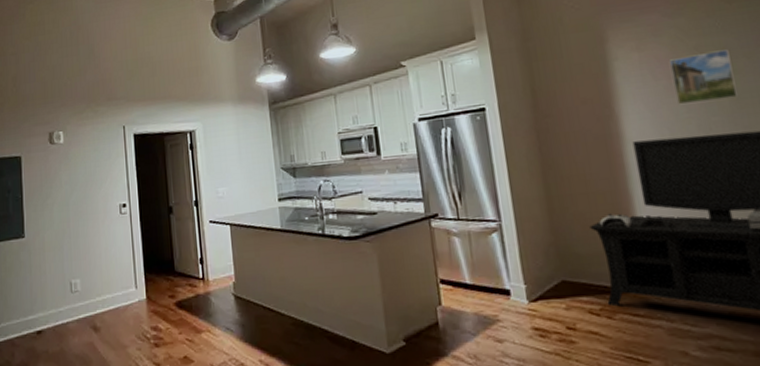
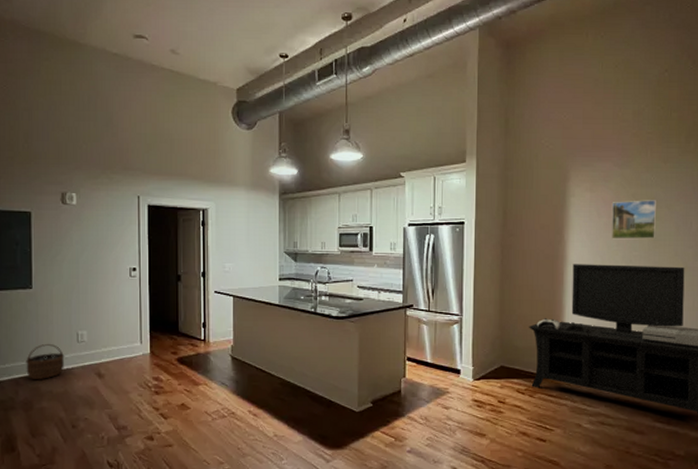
wicker basket: none [20,296,59,339] -> present [25,343,65,380]

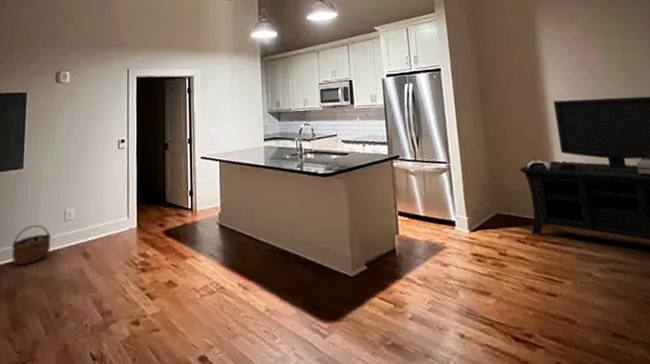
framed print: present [611,200,657,240] -> none [581,32,632,74]

